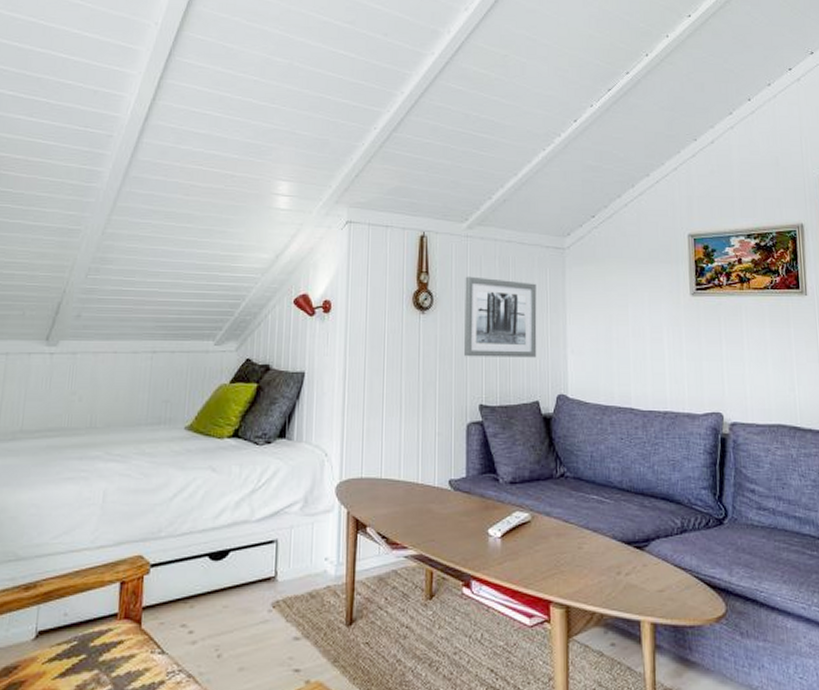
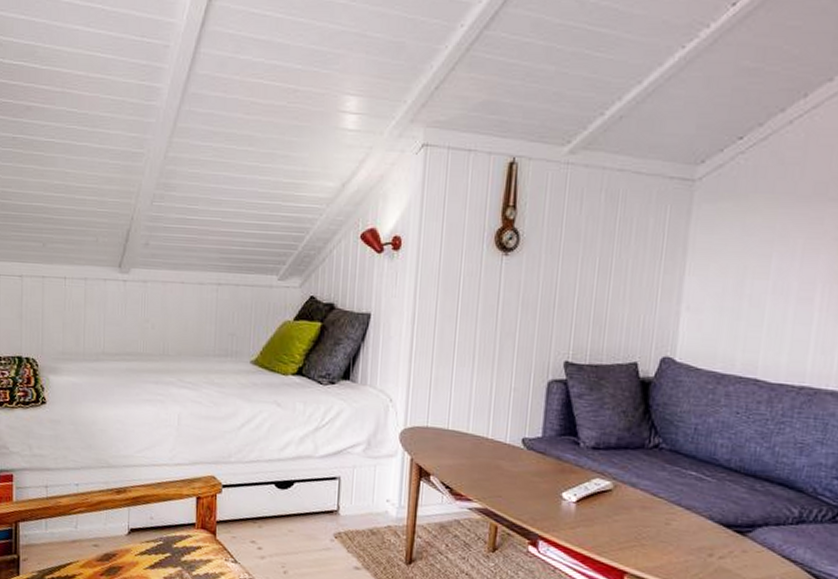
wall art: present [463,276,537,358] -> none [550,213,651,313]

